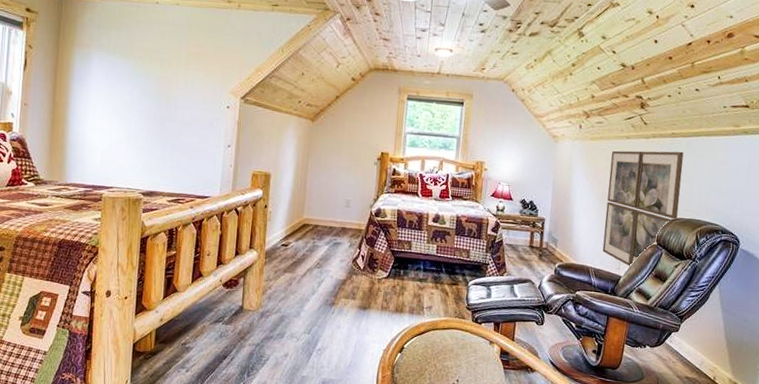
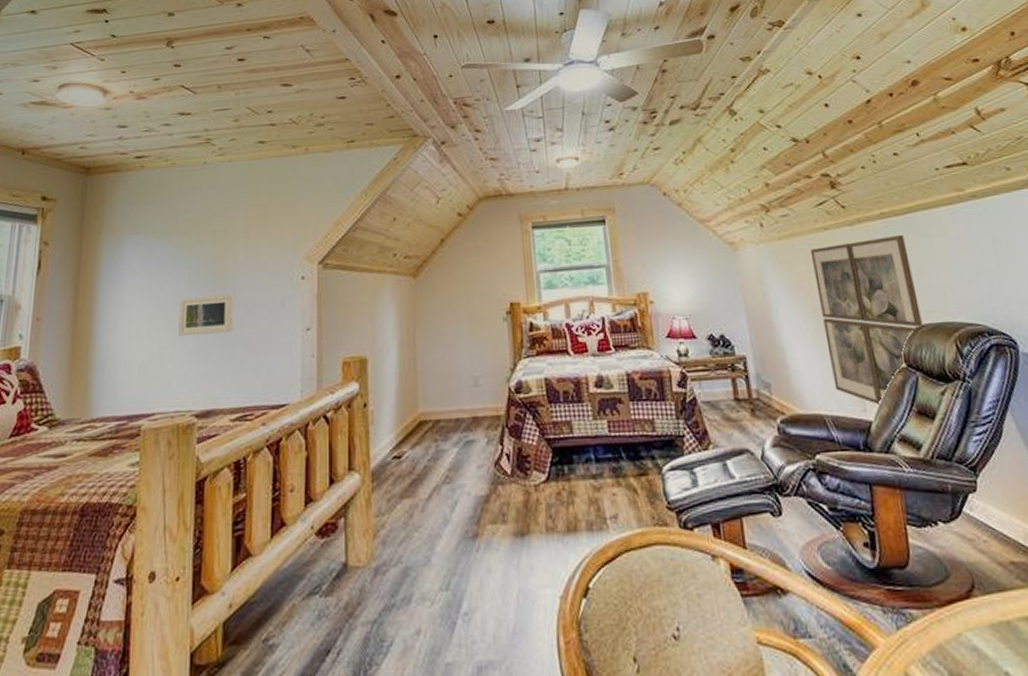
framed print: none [131,107,175,139] -> present [177,293,235,336]

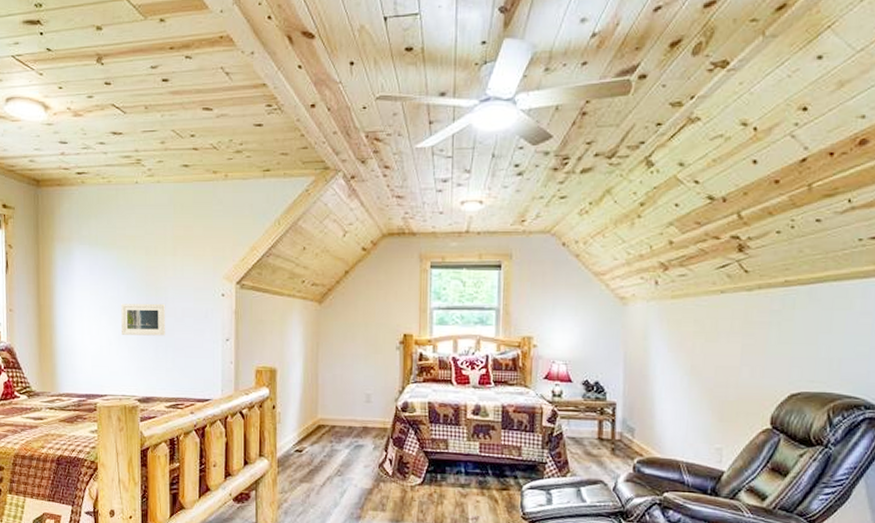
wall art: present [811,234,923,406] -> none [696,304,803,459]

